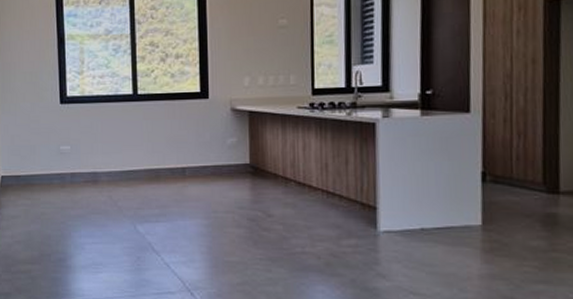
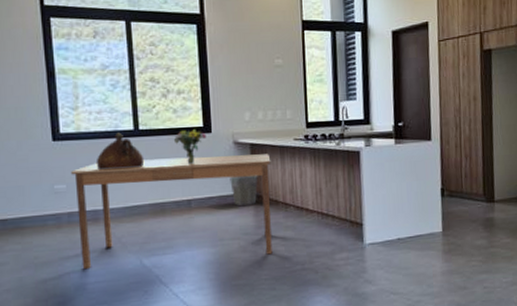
dining table: none [75,122,271,233] -> present [71,154,273,270]
ceramic jug: none [97,96,142,134] -> present [96,132,145,171]
bouquet: none [170,94,203,132] -> present [173,128,207,165]
waste bin: none [226,145,256,177] -> present [230,175,258,206]

